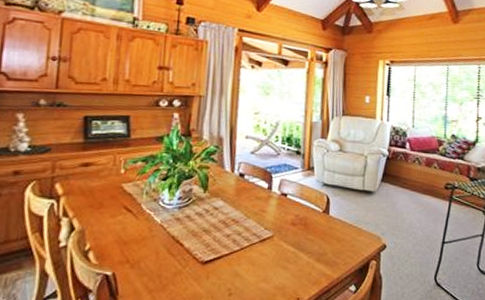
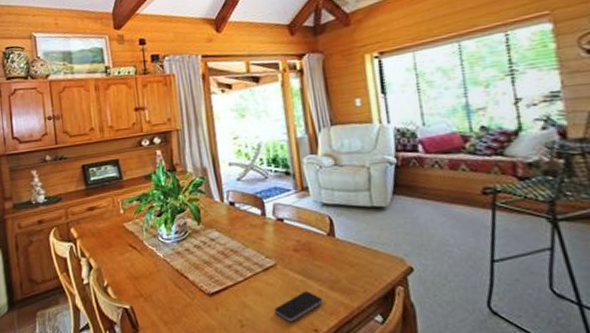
smartphone: none [263,263,309,291] -> present [274,291,323,322]

